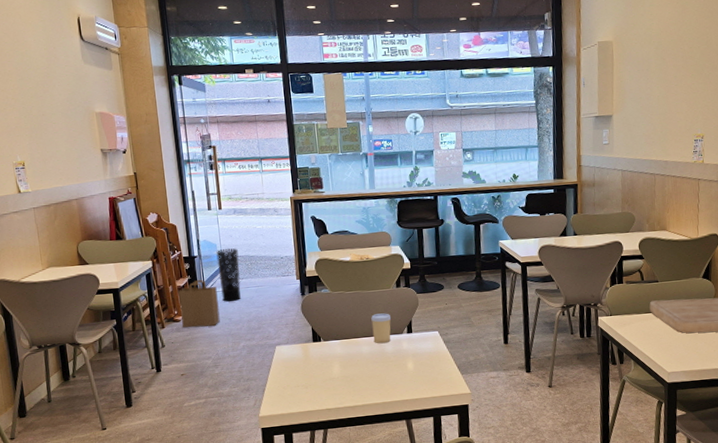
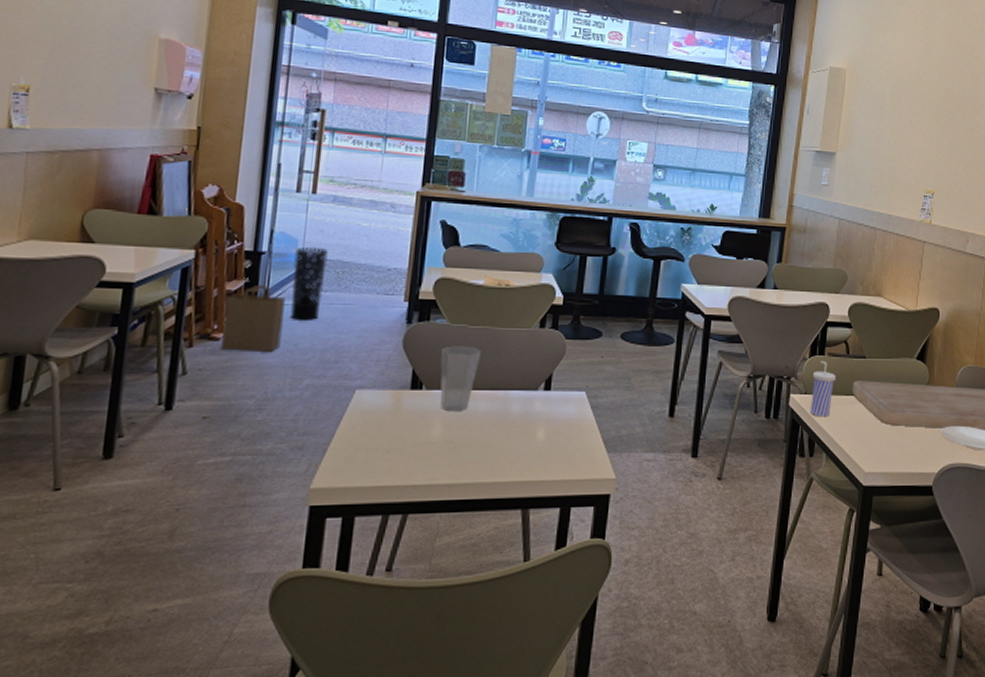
cup: none [328,307,358,355] -> present [440,346,482,411]
cup: present [371,313,392,344] -> none [496,360,526,401]
beverage cup: none [614,288,635,333] -> present [809,361,836,417]

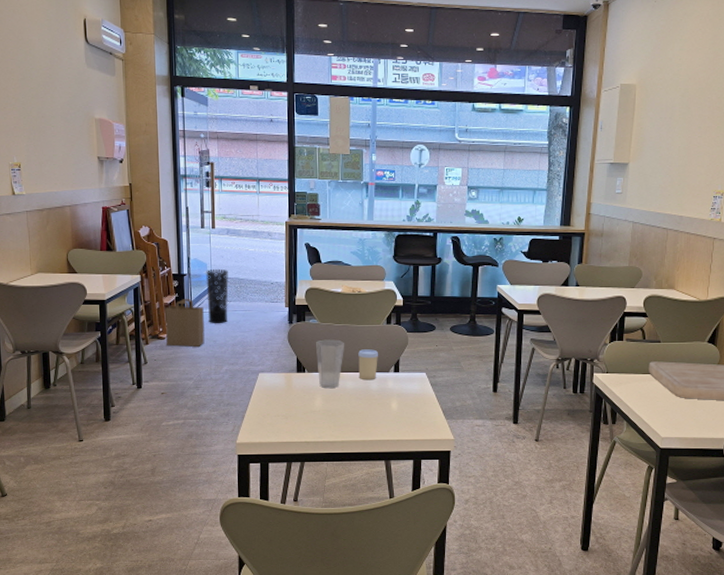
cup: none [496,360,526,401] -> present [358,349,379,380]
beverage cup: present [809,361,836,417] -> none [611,346,634,392]

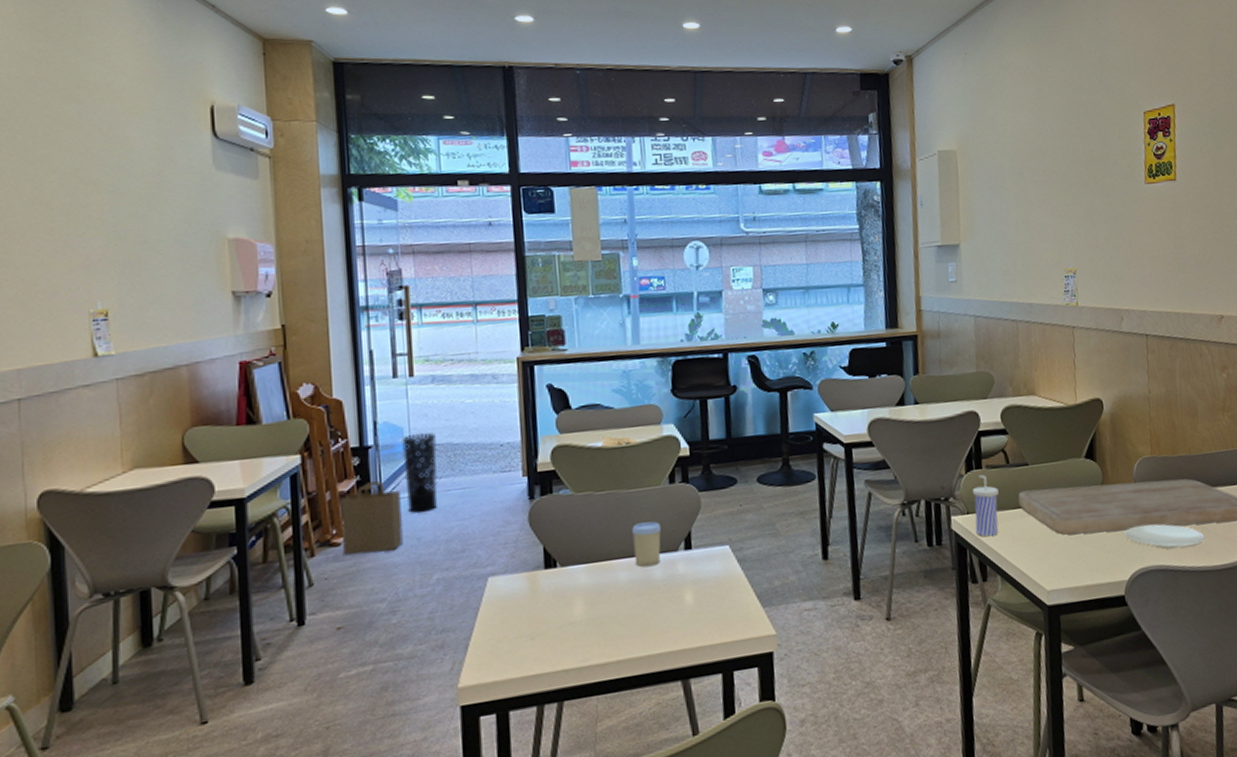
cup: present [315,339,345,388] -> none [569,514,613,587]
beverage cup: none [611,346,634,392] -> present [972,475,999,537]

